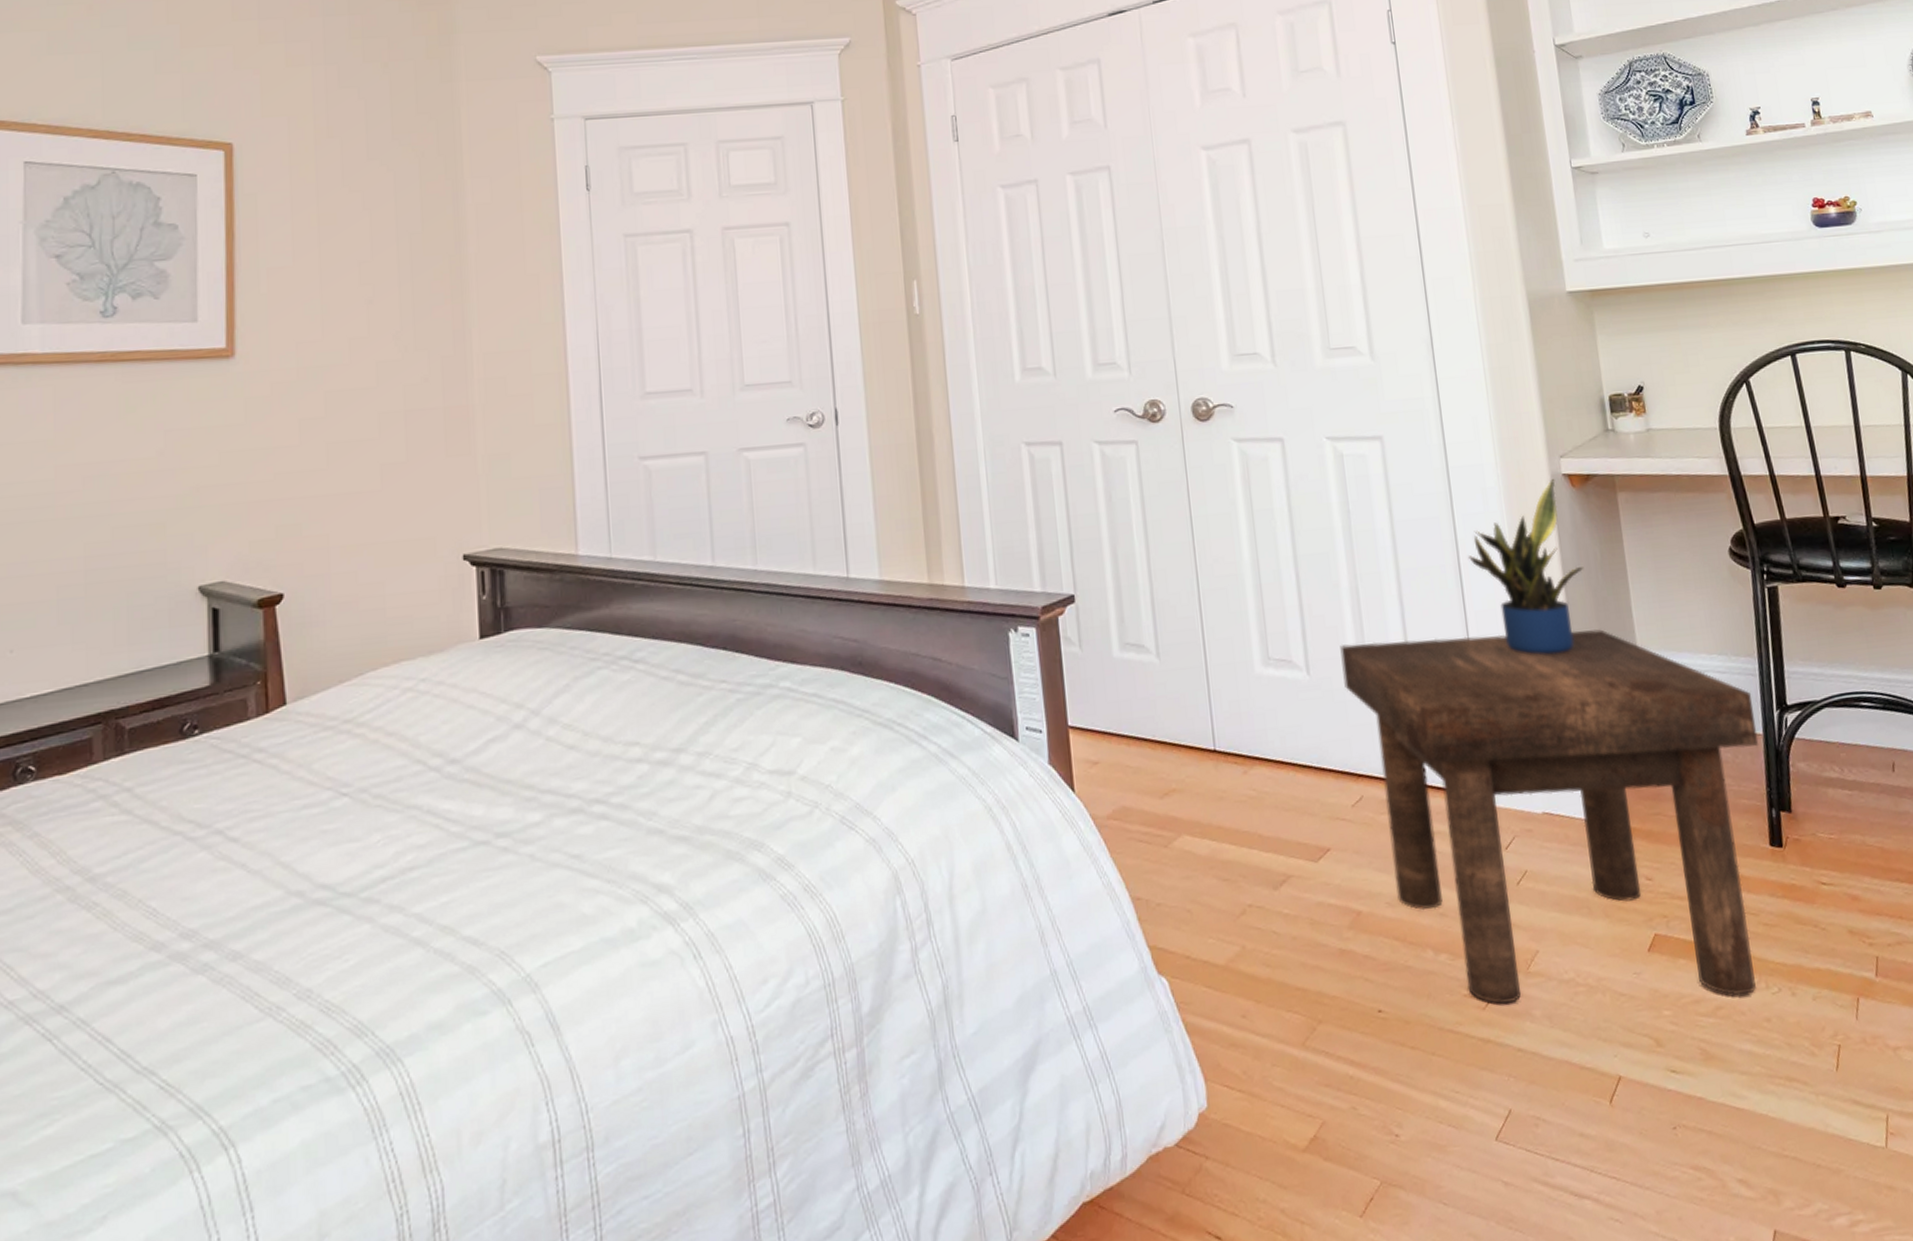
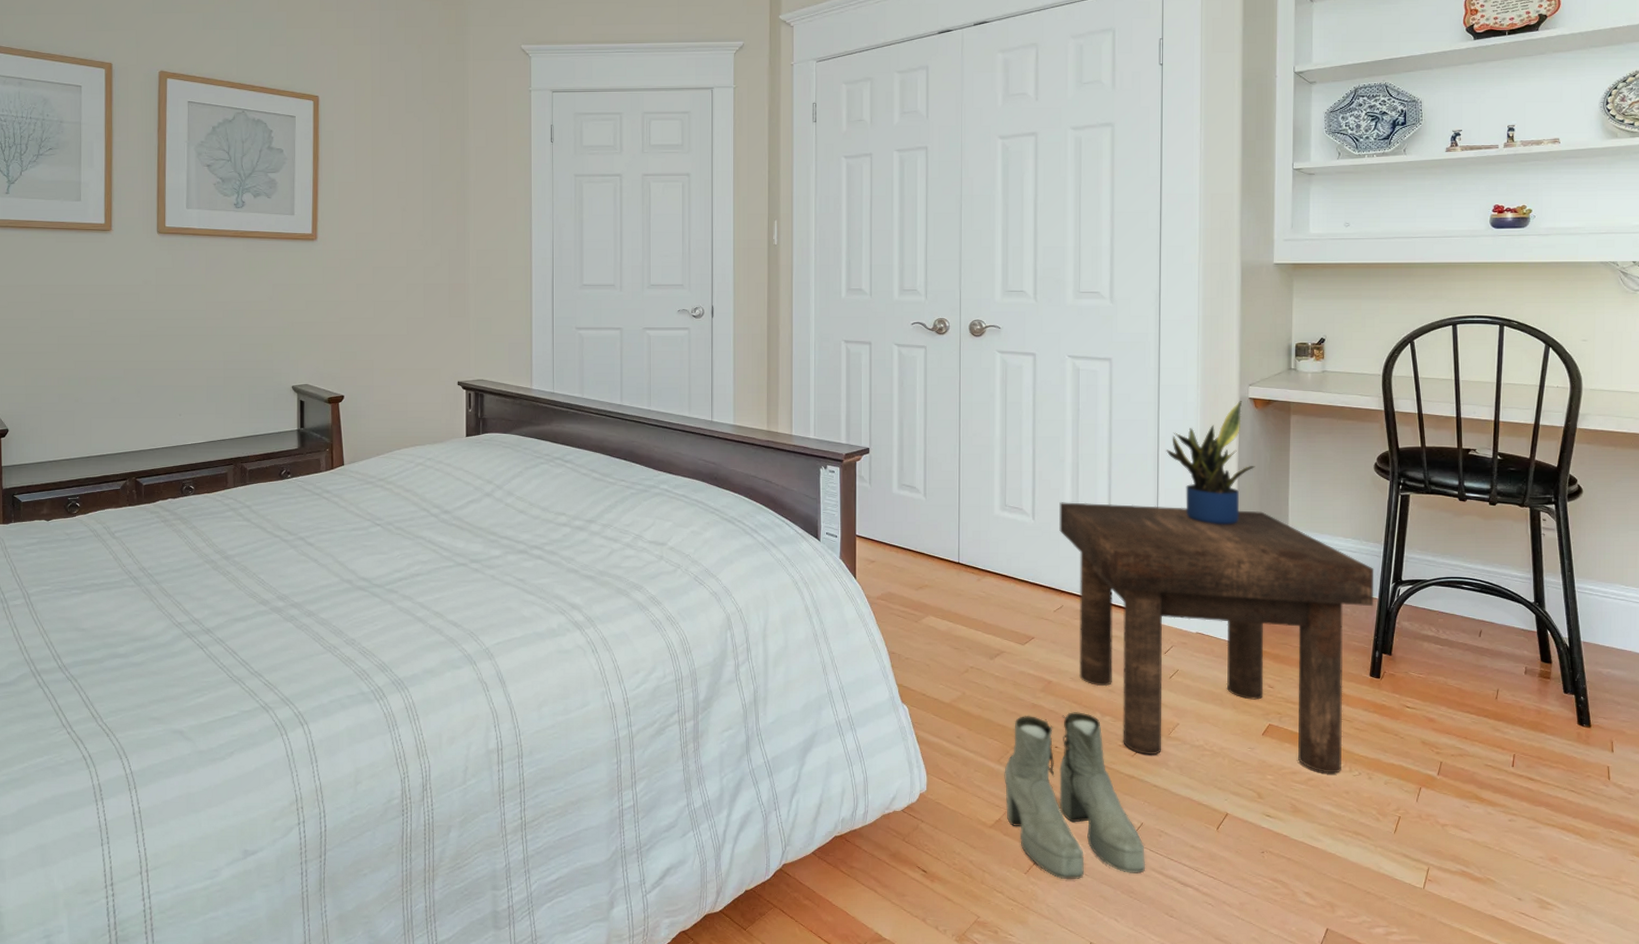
boots: none [1312,953,1524,1217] -> present [1004,712,1146,880]

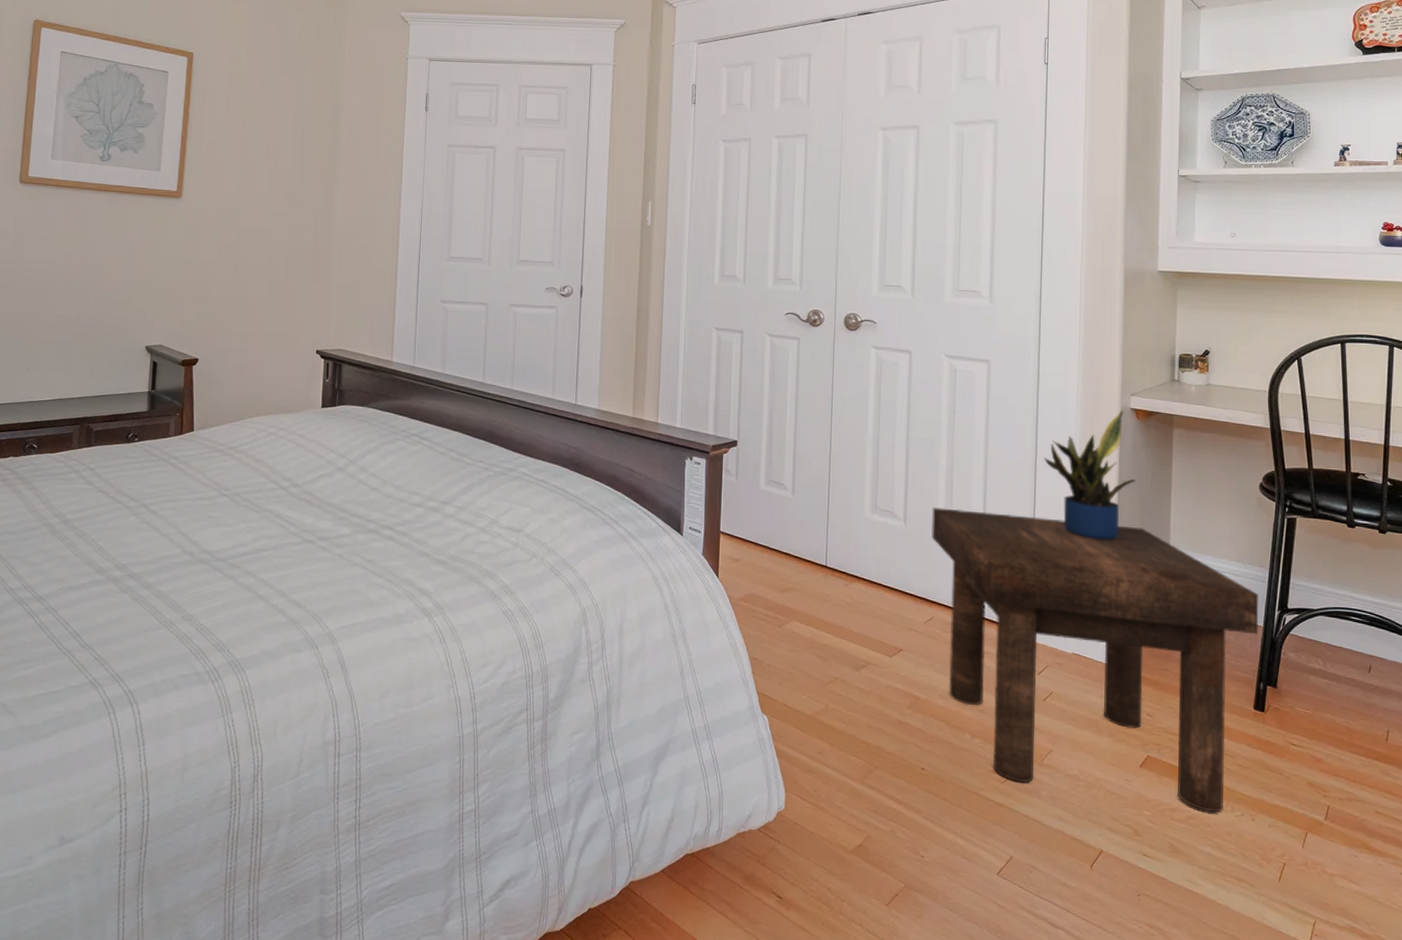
boots: present [1004,712,1146,880] -> none [867,732,1015,915]

